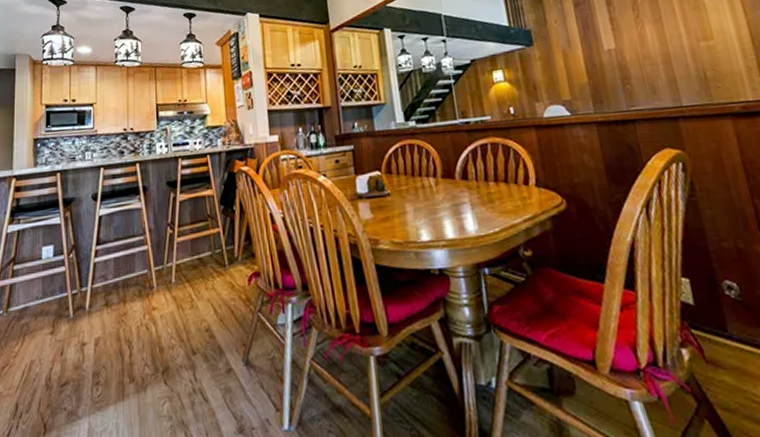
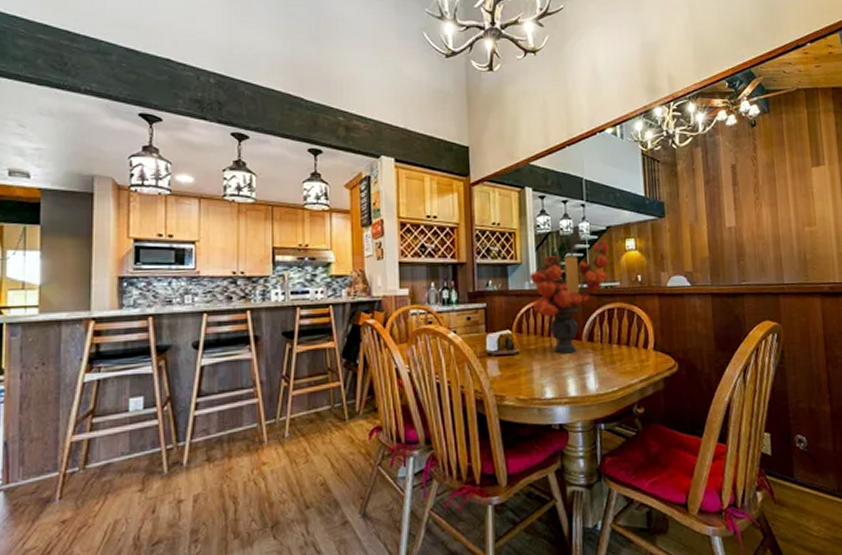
bouquet: none [394,72,478,194] -> present [529,236,610,354]
vase: none [423,61,449,131] -> present [560,225,584,294]

